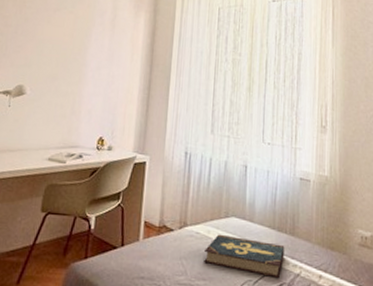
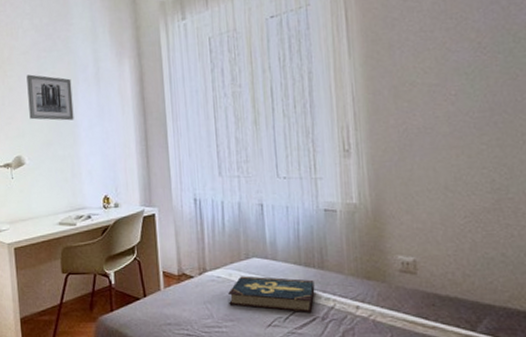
wall art: none [40,9,88,59] -> present [26,74,74,121]

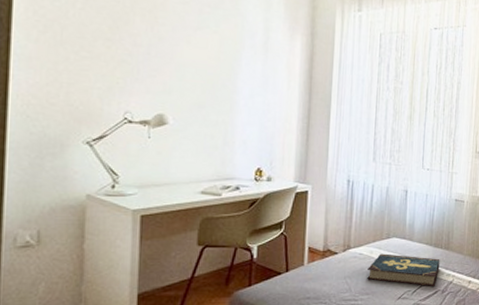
wall art: present [26,74,74,121] -> none [181,27,236,86]

